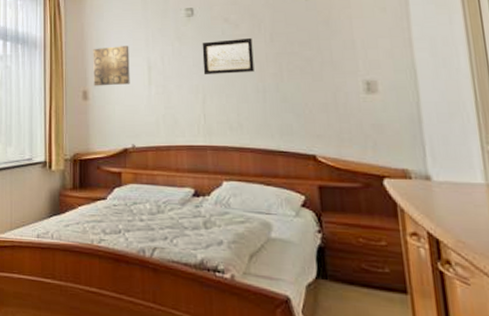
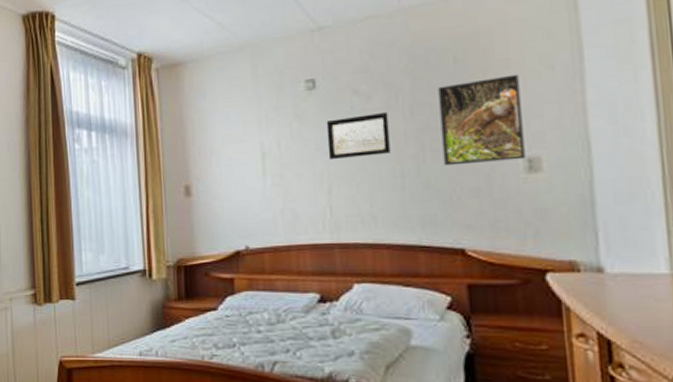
wall art: present [93,46,130,86] -> none [195,129,241,180]
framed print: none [293,12,364,85] -> present [438,74,526,166]

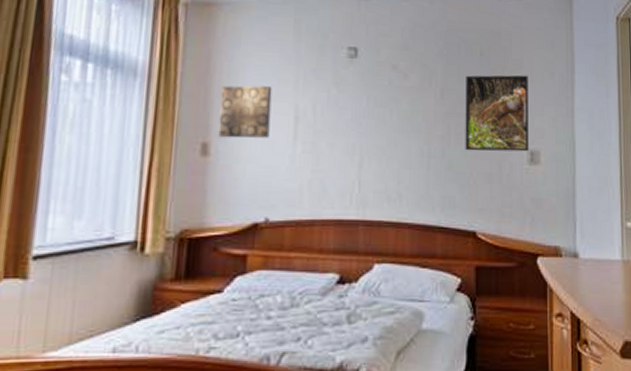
wall art: none [195,129,241,180] -> present [218,85,272,139]
wall art: present [326,111,391,161] -> none [362,91,421,133]

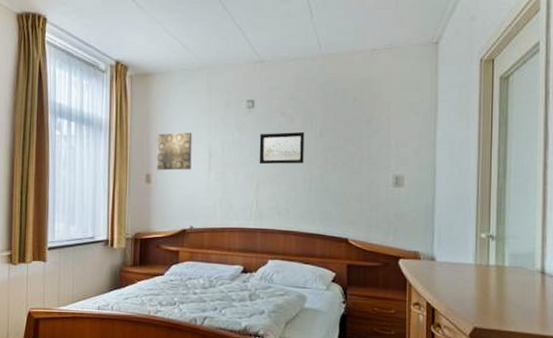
wall art: none [362,91,421,133] -> present [259,131,305,165]
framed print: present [465,75,529,152] -> none [340,114,395,177]

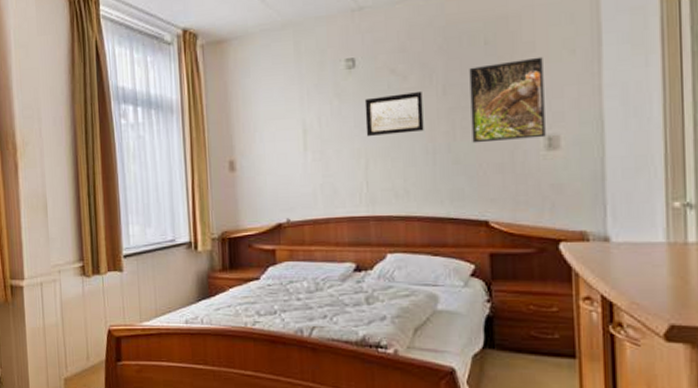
wall art: present [157,132,192,171] -> none [239,106,283,155]
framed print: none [340,114,395,177] -> present [469,56,546,143]

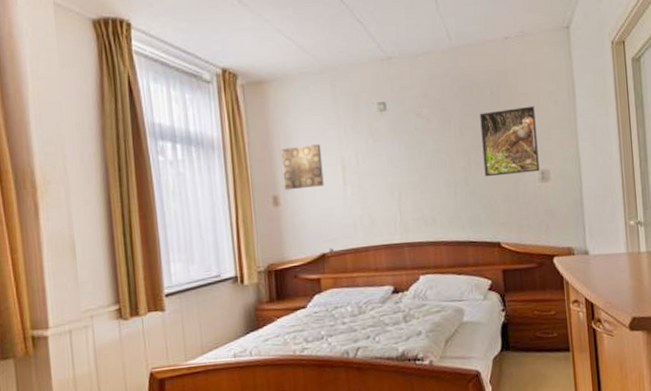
wall art: none [239,106,283,155] -> present [281,144,324,190]
wall art: present [364,90,424,137] -> none [395,132,446,173]

